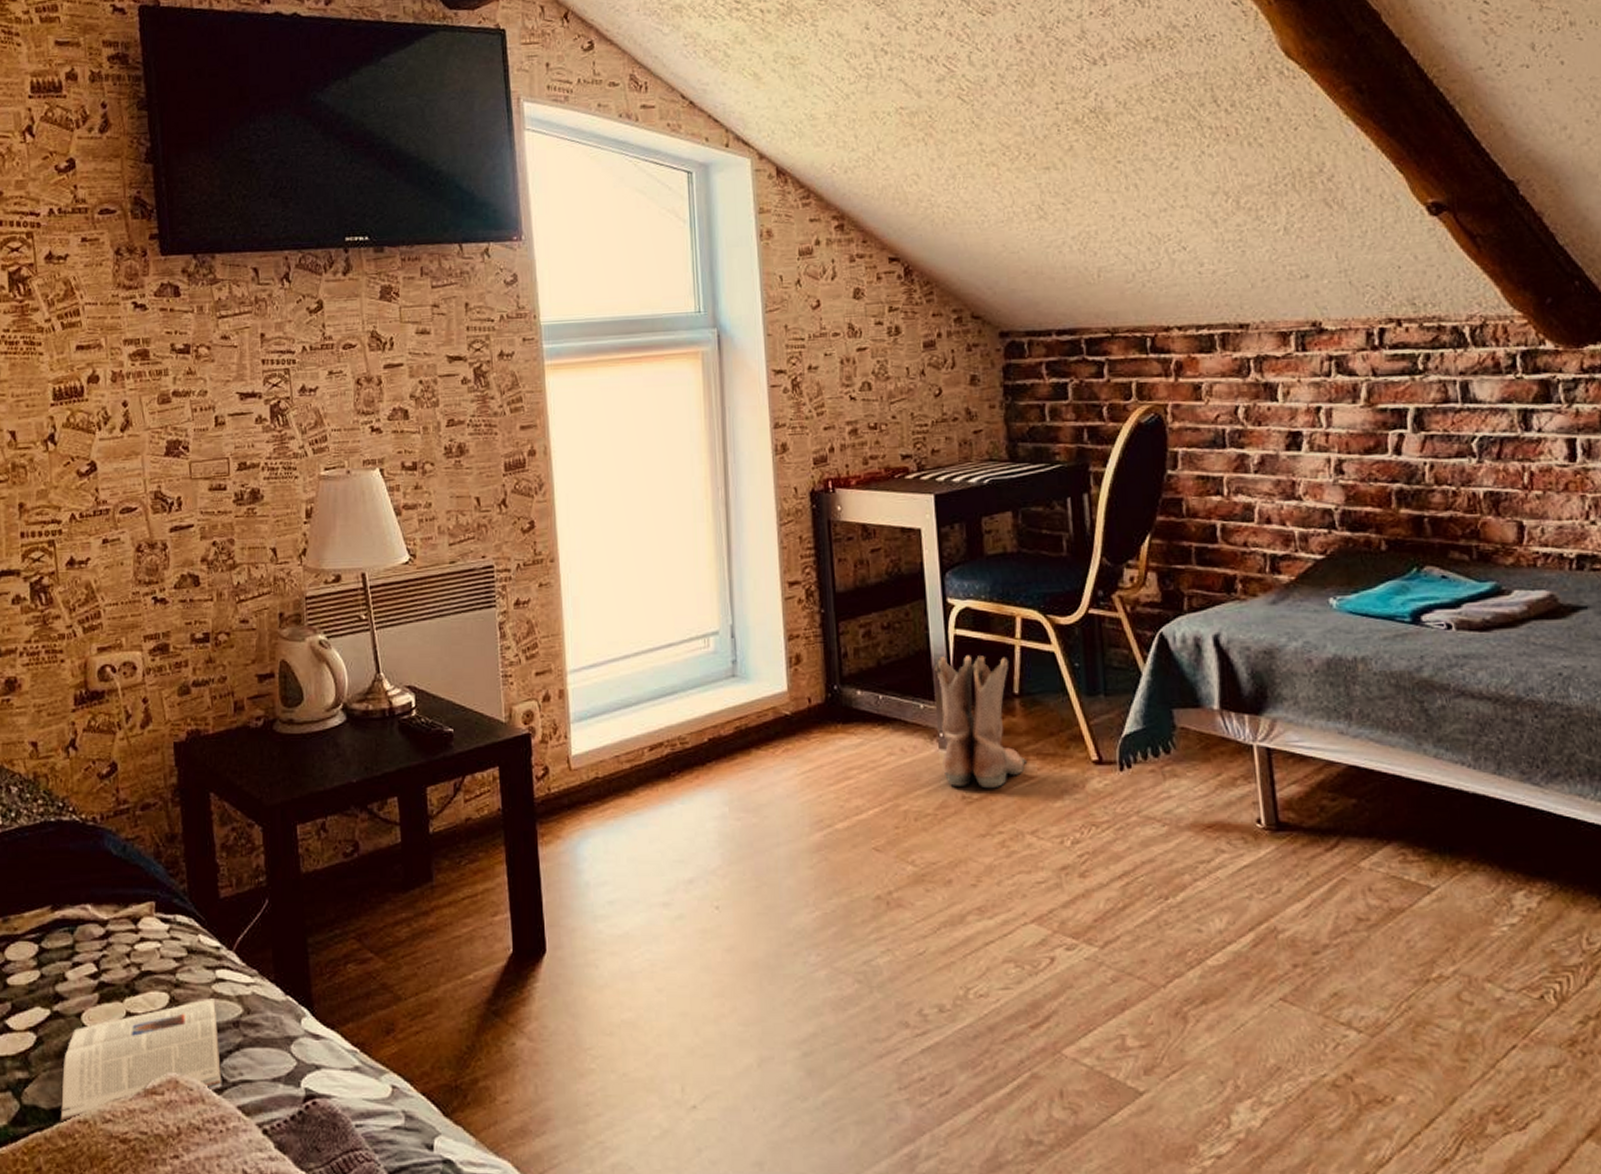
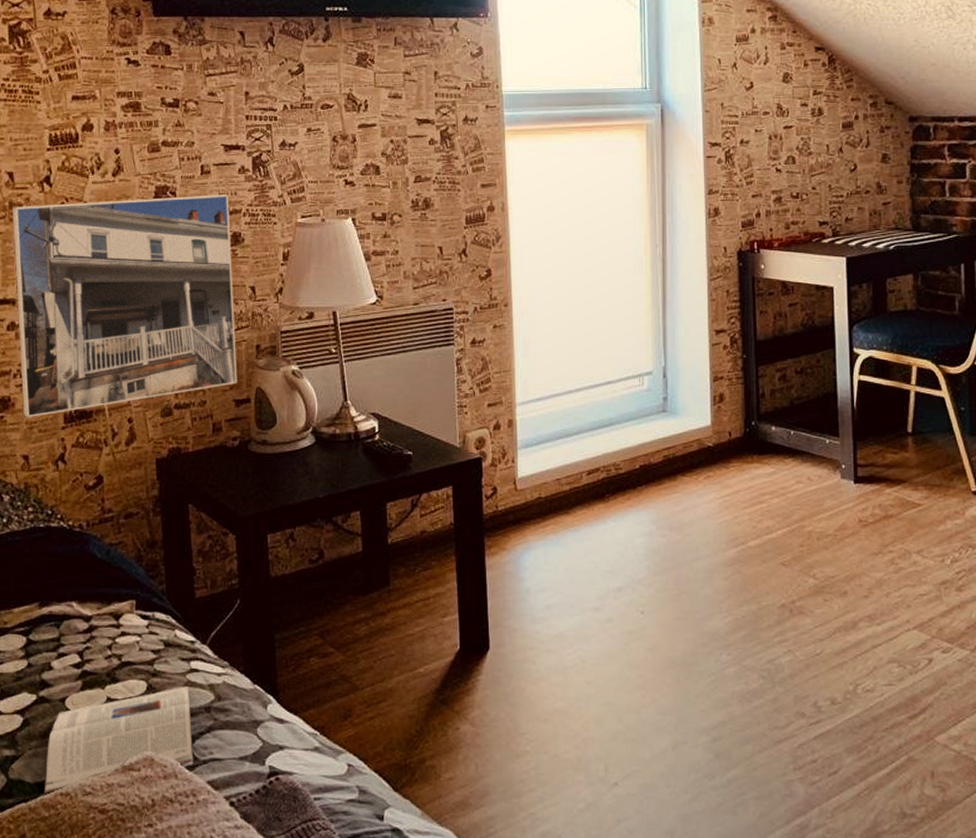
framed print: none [14,447,260,701] -> present [11,194,237,419]
boots: present [934,654,1028,789] -> none [840,397,917,514]

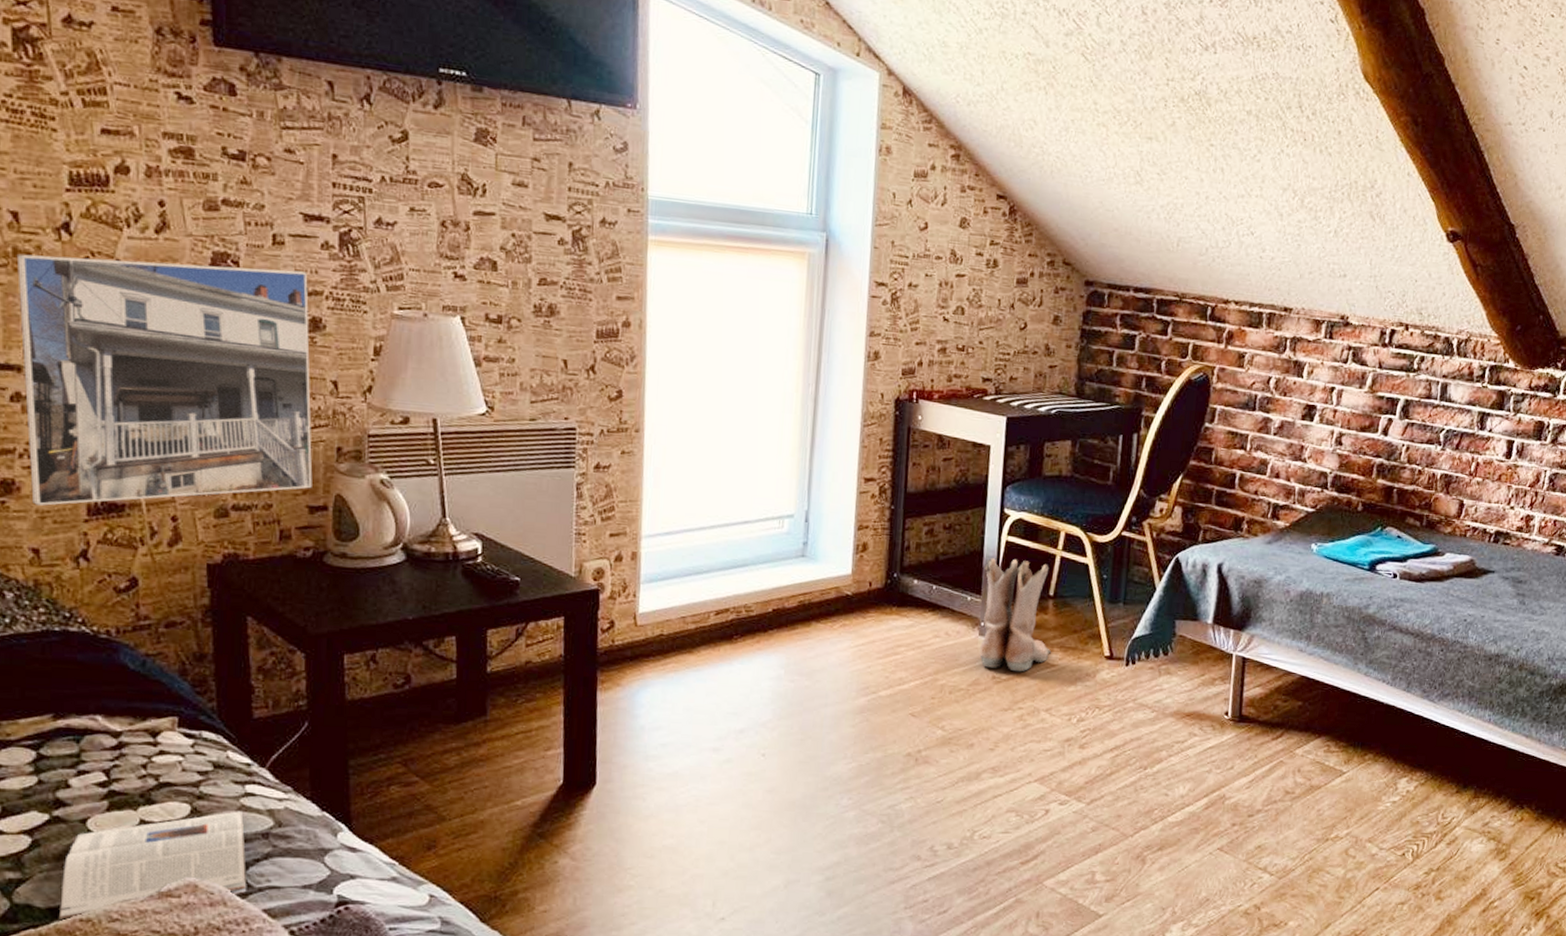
boots: none [840,397,917,514] -> present [980,558,1052,672]

